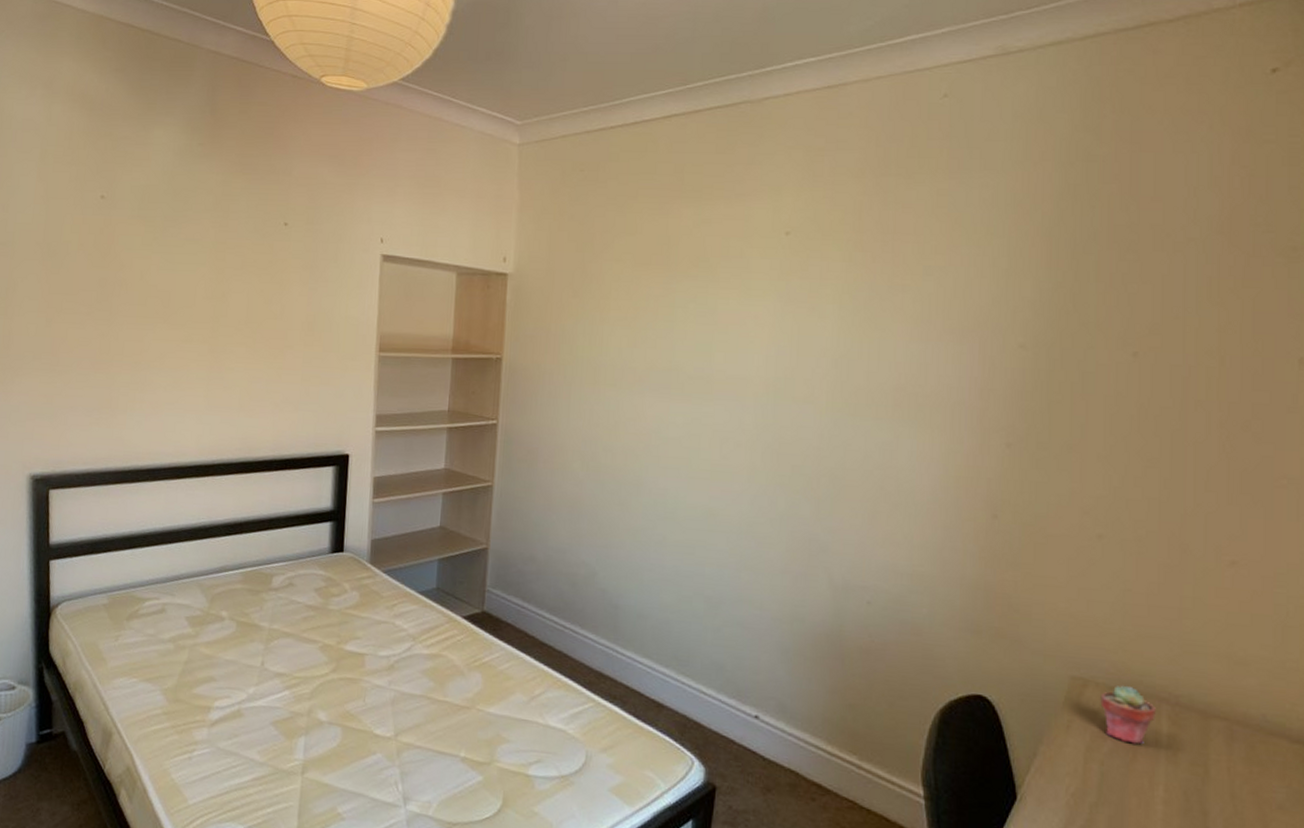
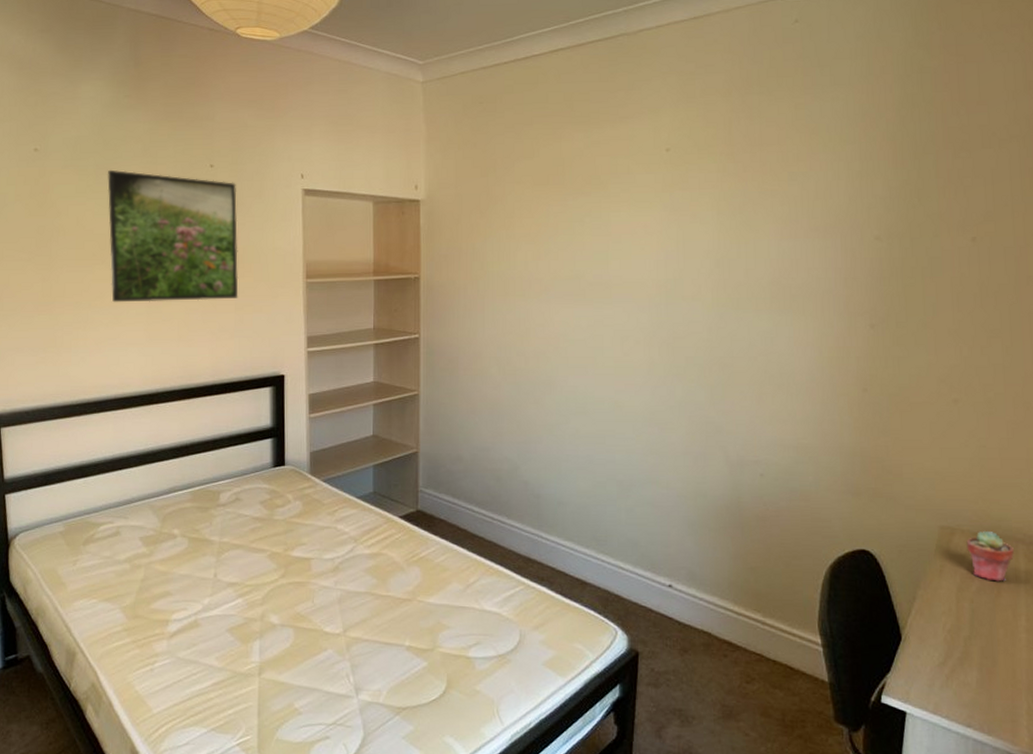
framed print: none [172,222,311,369] -> present [107,169,239,303]

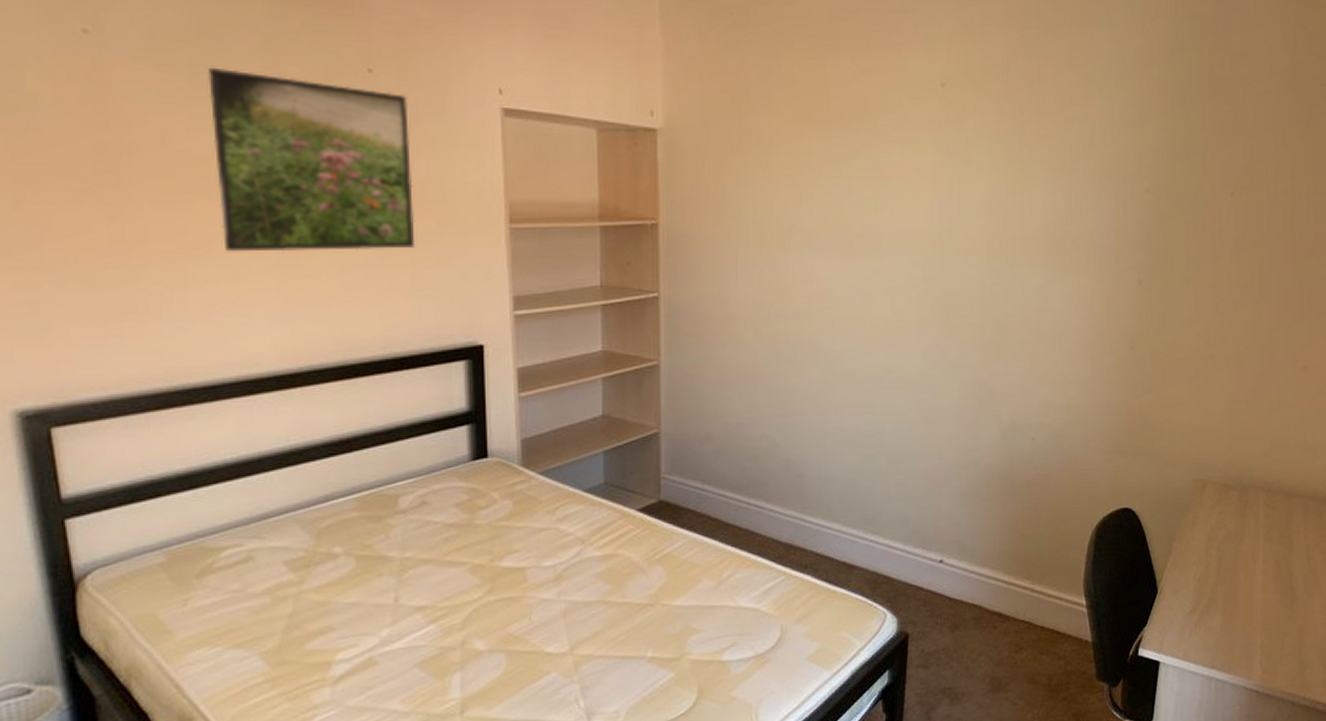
potted succulent: present [966,530,1014,582] -> none [1216,481,1255,529]

